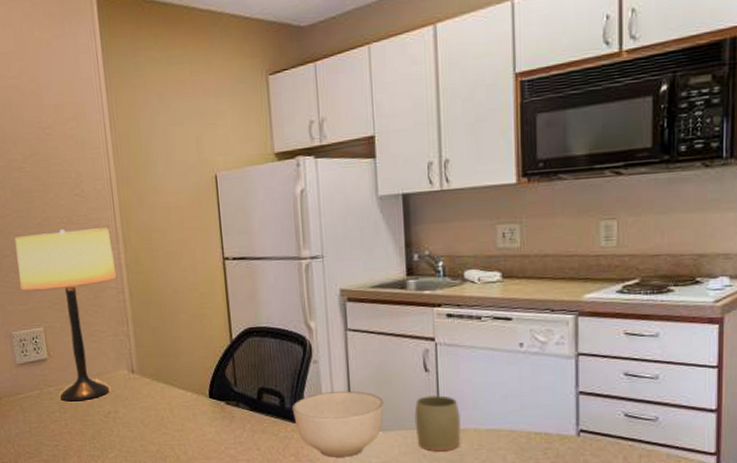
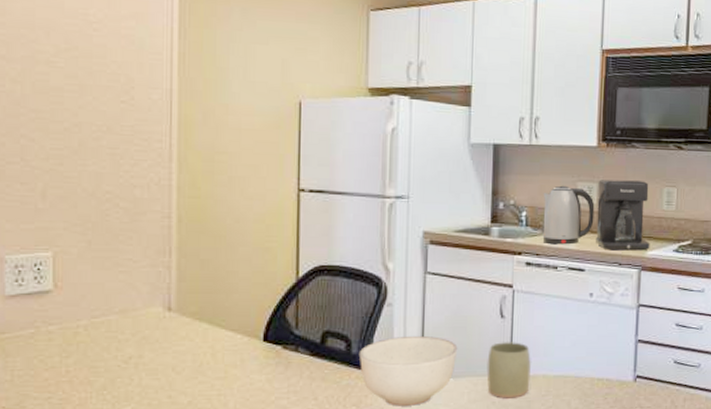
table lamp: present [14,228,117,402] -> none [26,138,164,344]
kettle: none [459,230,519,294] -> present [542,185,595,245]
coffee maker: none [521,215,588,297] -> present [596,179,650,251]

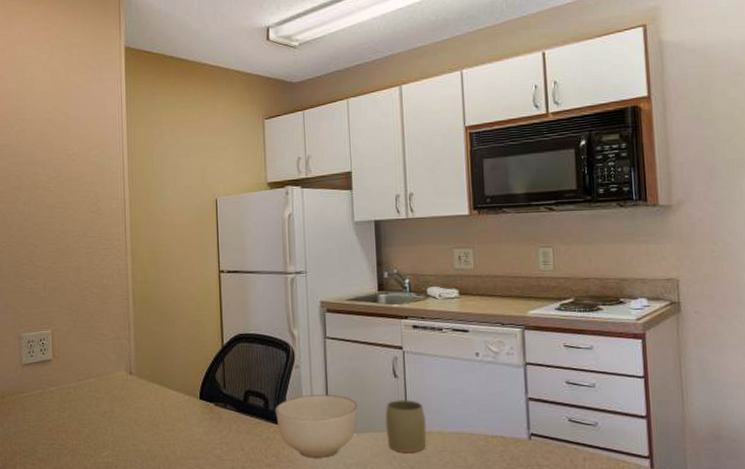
kettle: present [542,185,595,245] -> none [422,253,473,308]
coffee maker: present [596,179,650,251] -> none [474,242,531,312]

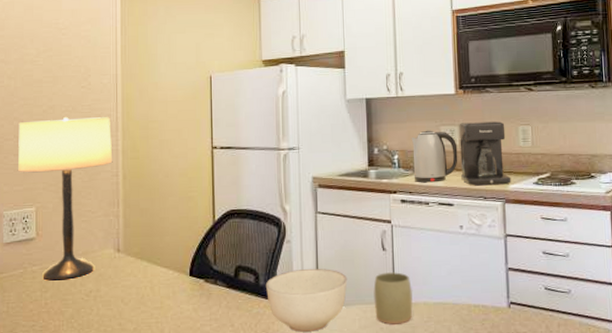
table lamp: none [33,241,123,401] -> present [17,116,113,281]
kettle: none [422,253,473,308] -> present [411,130,458,183]
coffee maker: none [474,242,531,312] -> present [459,120,512,186]

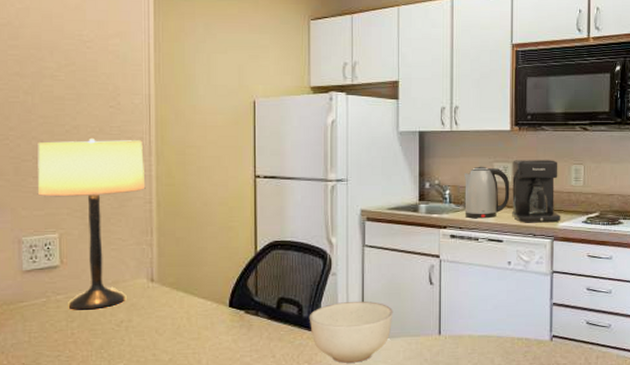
mug: present [373,271,413,324] -> none [419,305,459,356]

